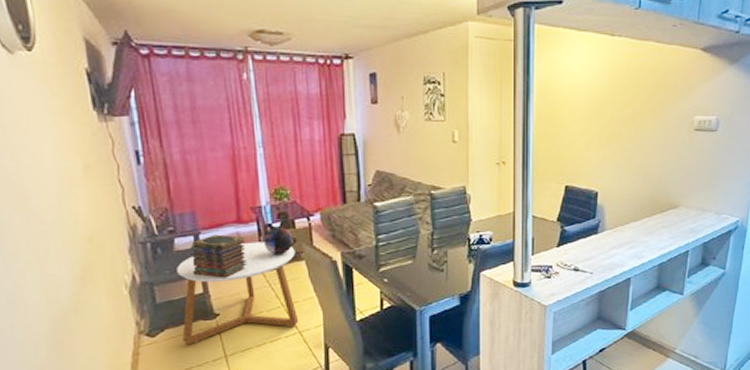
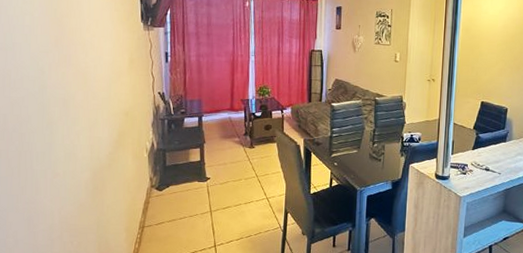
coffee table: present [177,241,299,345] -> none [181,125,270,199]
book stack: present [191,234,247,278] -> none [195,117,234,151]
decorative sphere: present [264,226,293,256] -> none [248,115,270,137]

